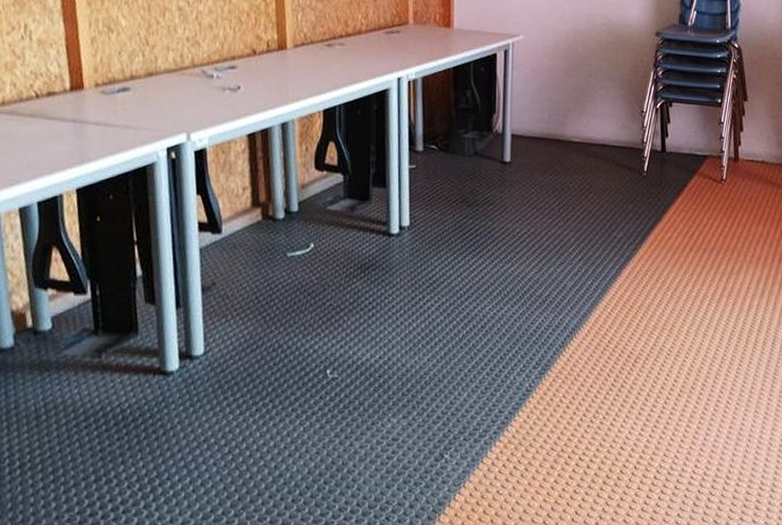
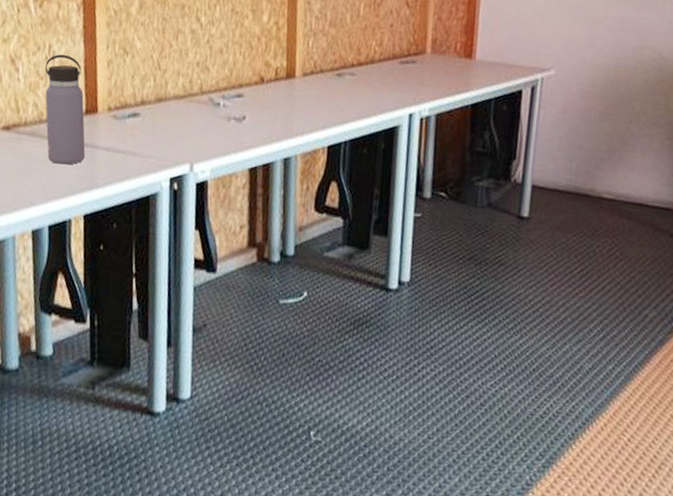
water bottle: none [21,33,73,141] -> present [45,54,86,165]

